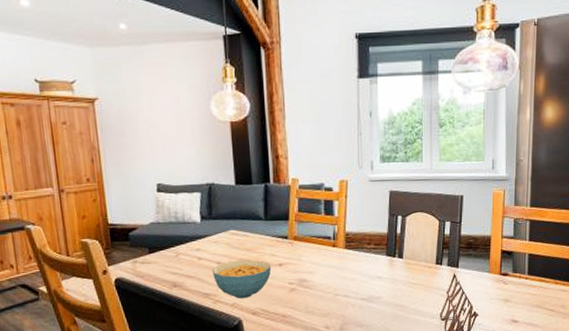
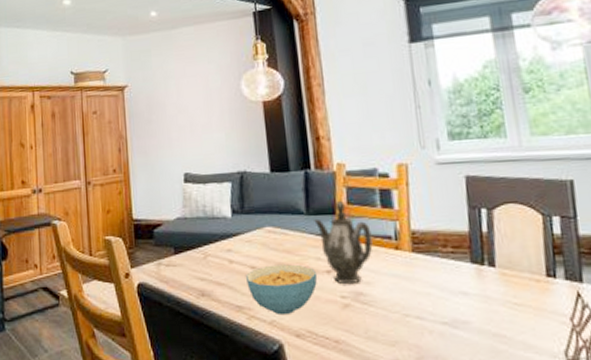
teapot: none [271,208,316,273] -> present [314,200,373,284]

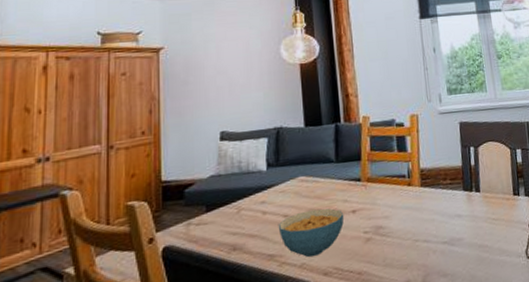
teapot: present [314,200,373,284] -> none [342,147,391,221]

